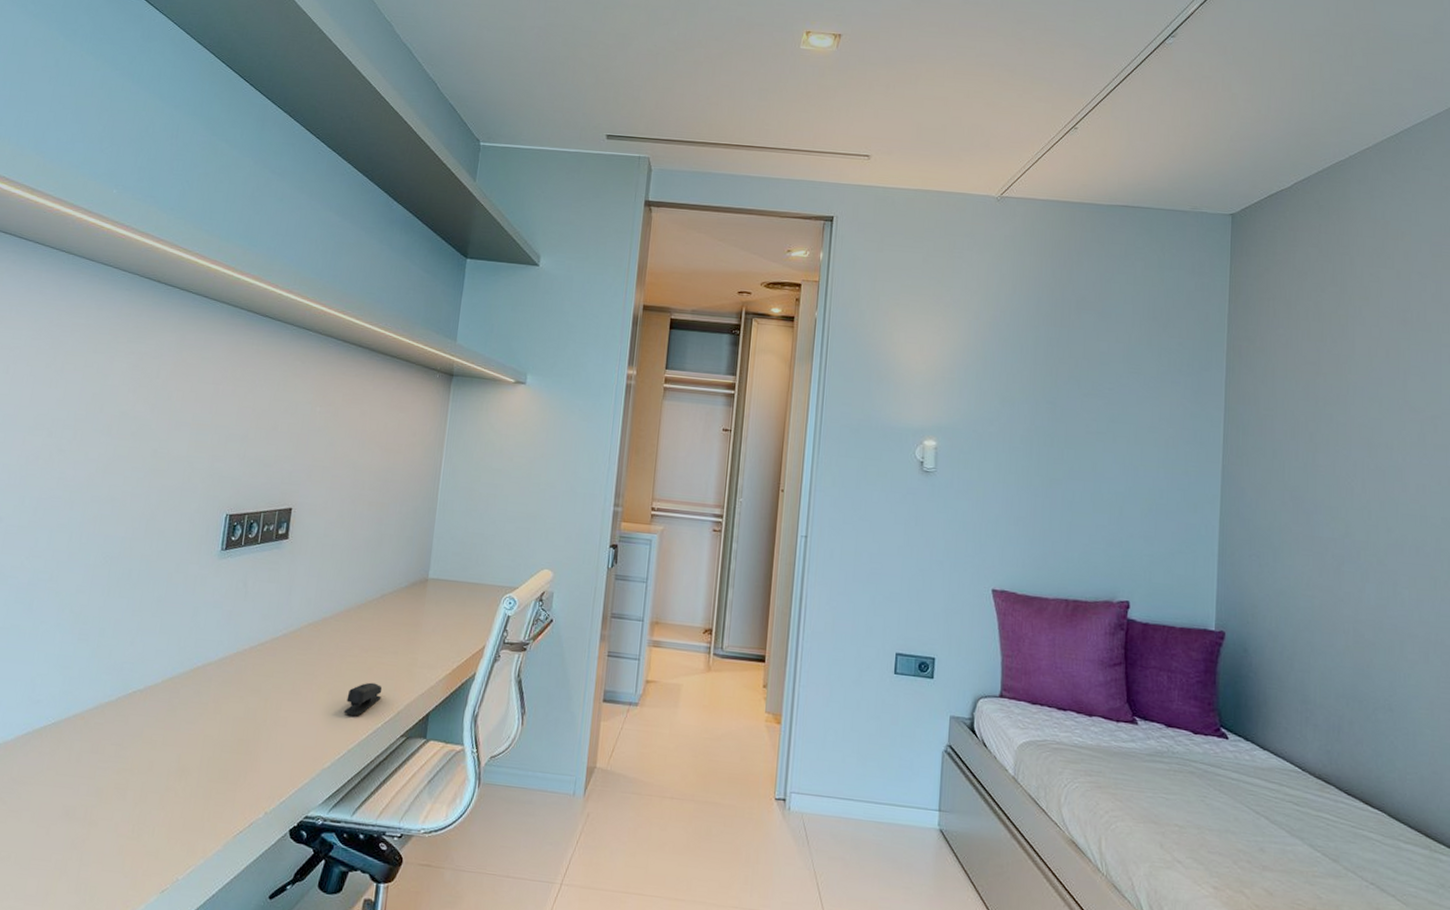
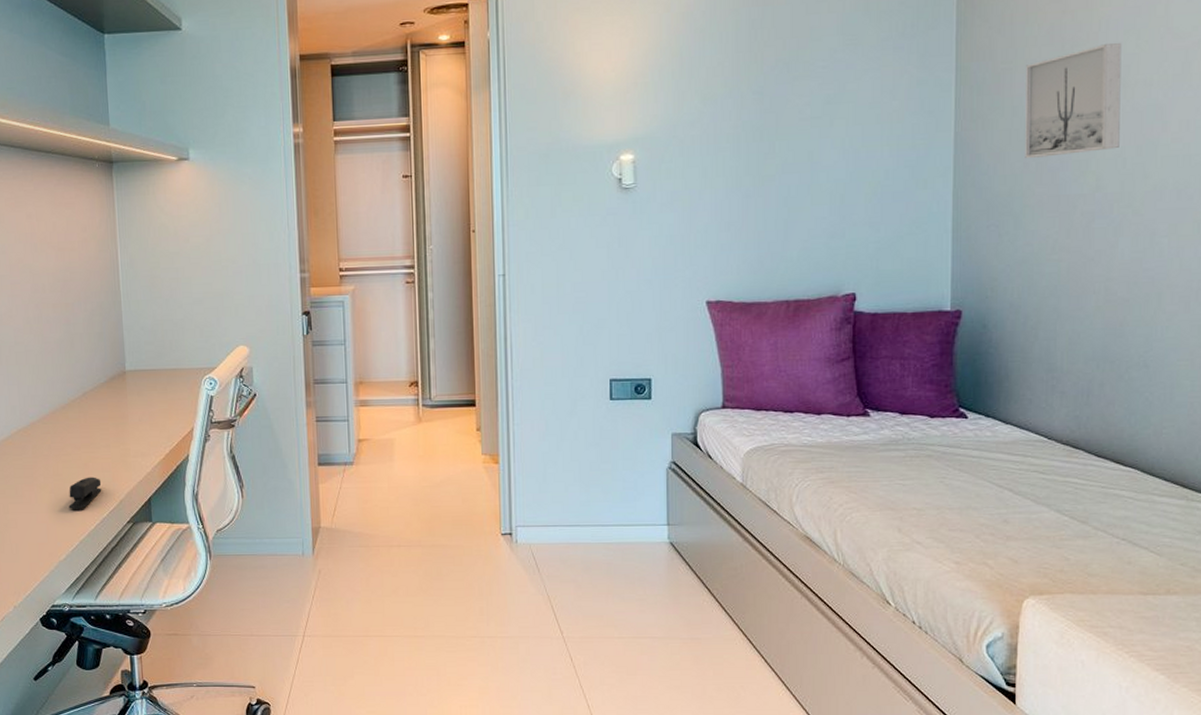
wall art: none [1283,406,1367,501] -> present [1025,43,1122,158]

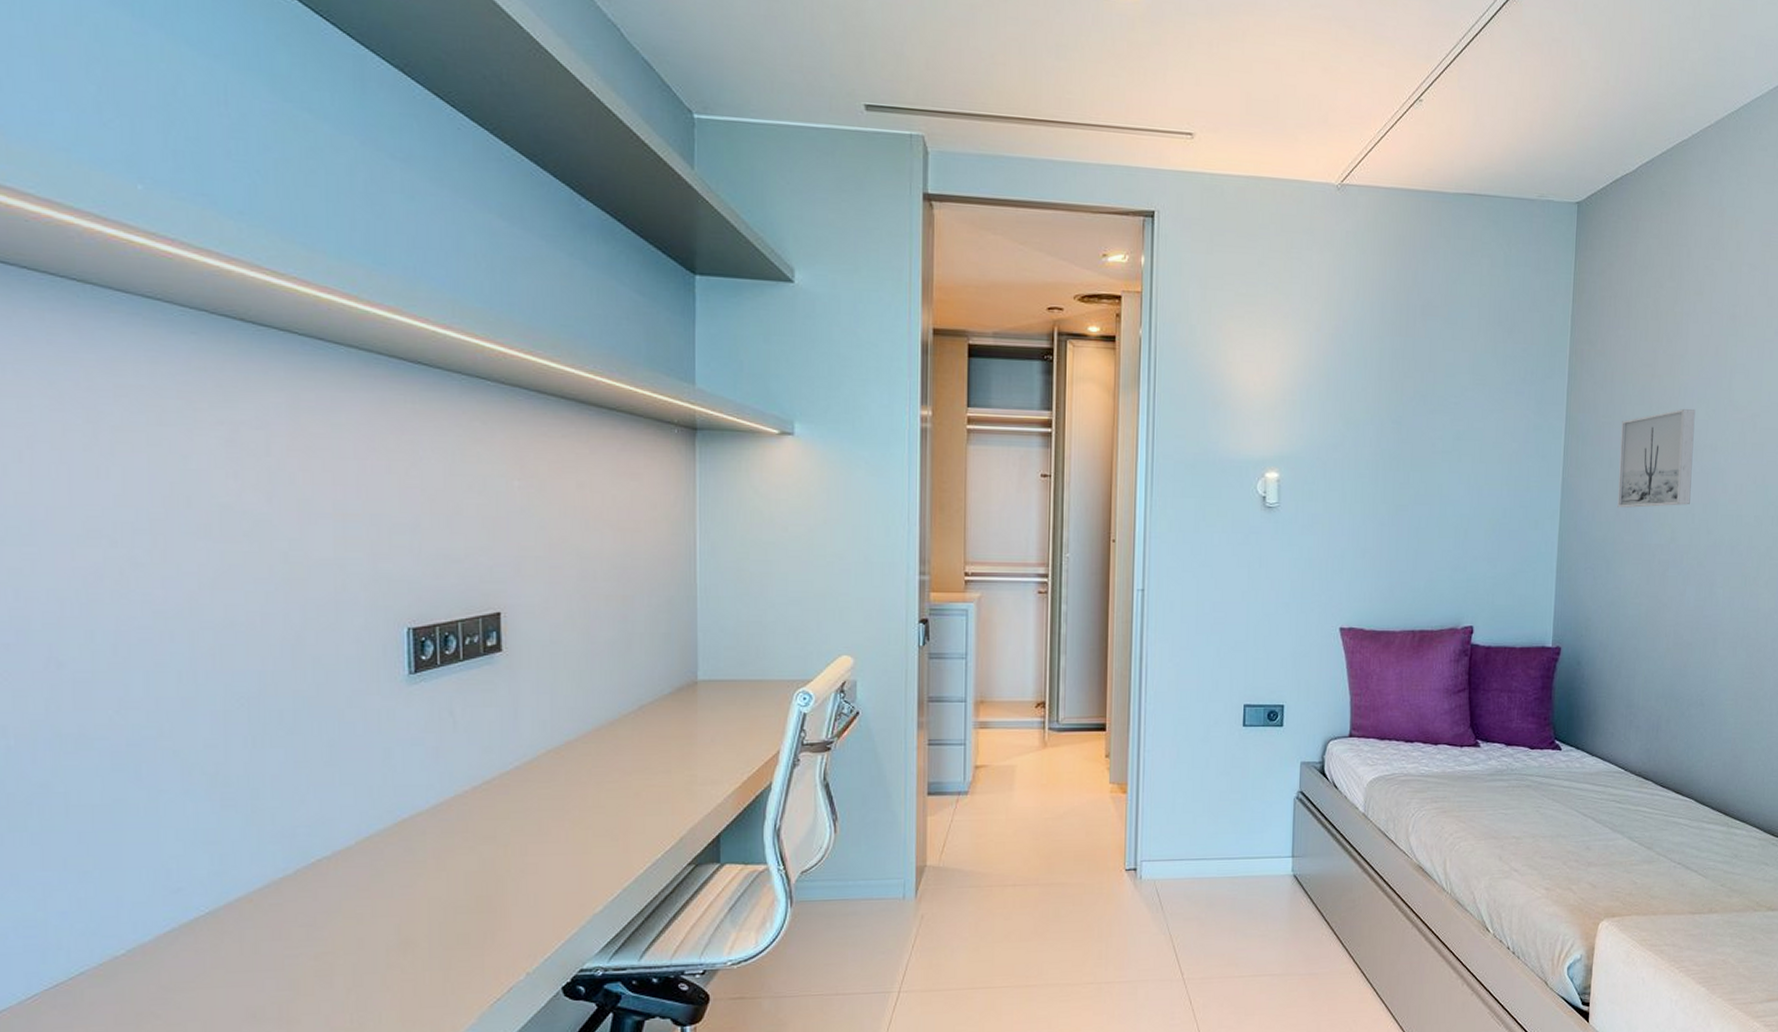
stapler: present [68,477,102,509] -> none [611,809,657,849]

